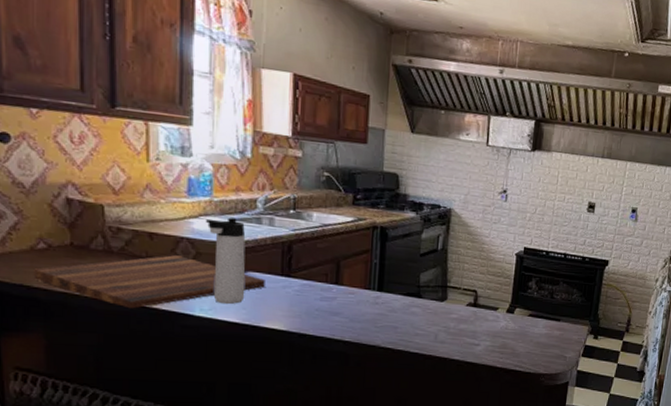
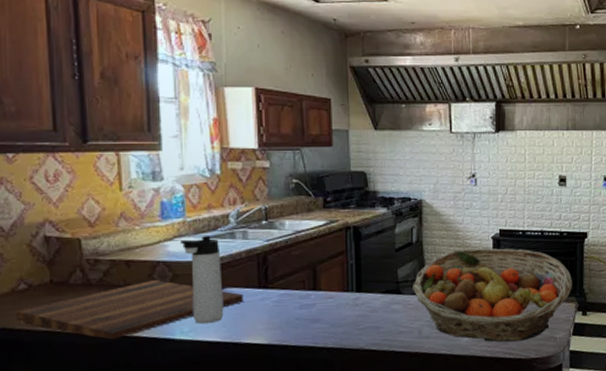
fruit basket: none [433,262,589,356] -> present [413,248,572,342]

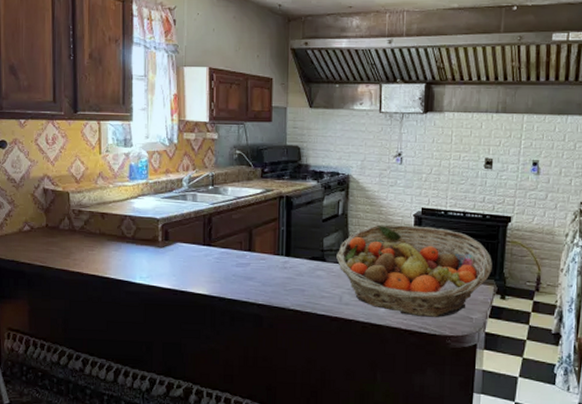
cutting board: present [15,280,243,340] -> none [21,231,190,278]
thermos bottle: present [181,236,224,325] -> none [144,196,175,273]

